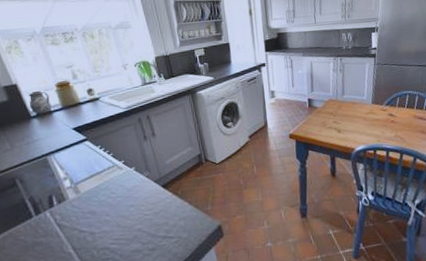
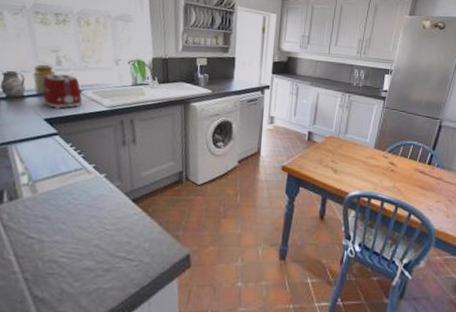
toaster: none [64,86,102,118] -> present [42,74,83,110]

